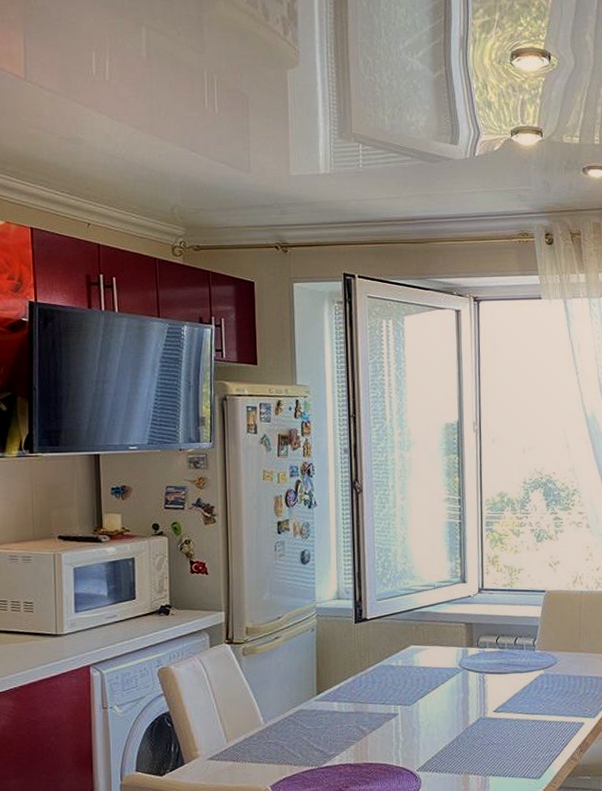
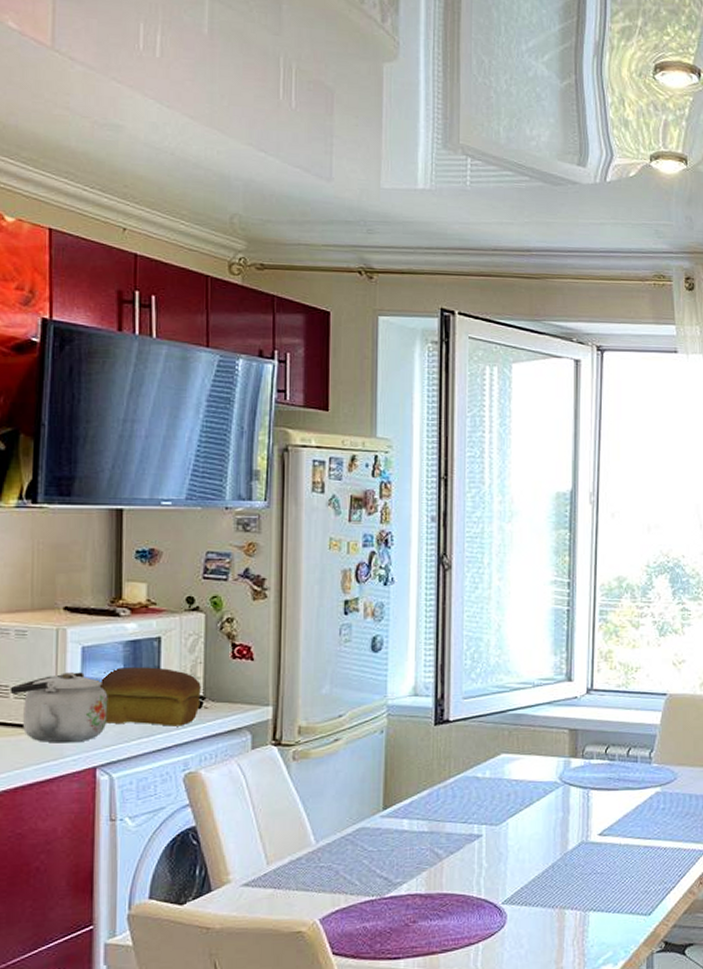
kettle: none [20,589,96,647] -> present [9,672,108,743]
bread: none [86,583,168,631] -> present [96,667,201,727]

